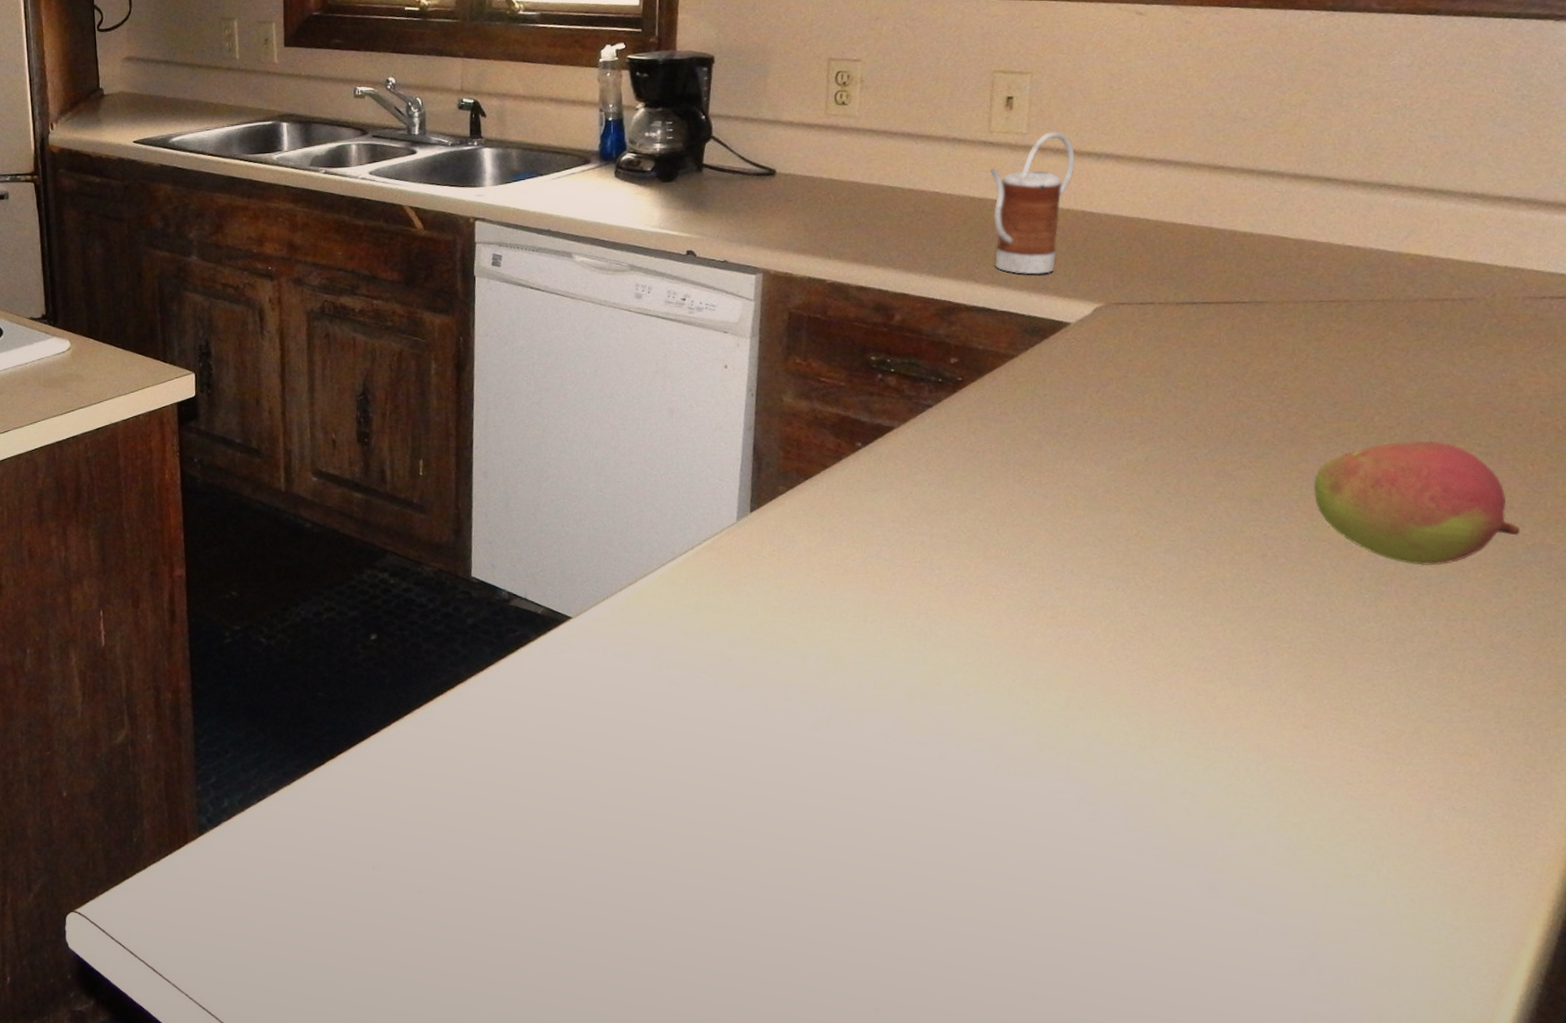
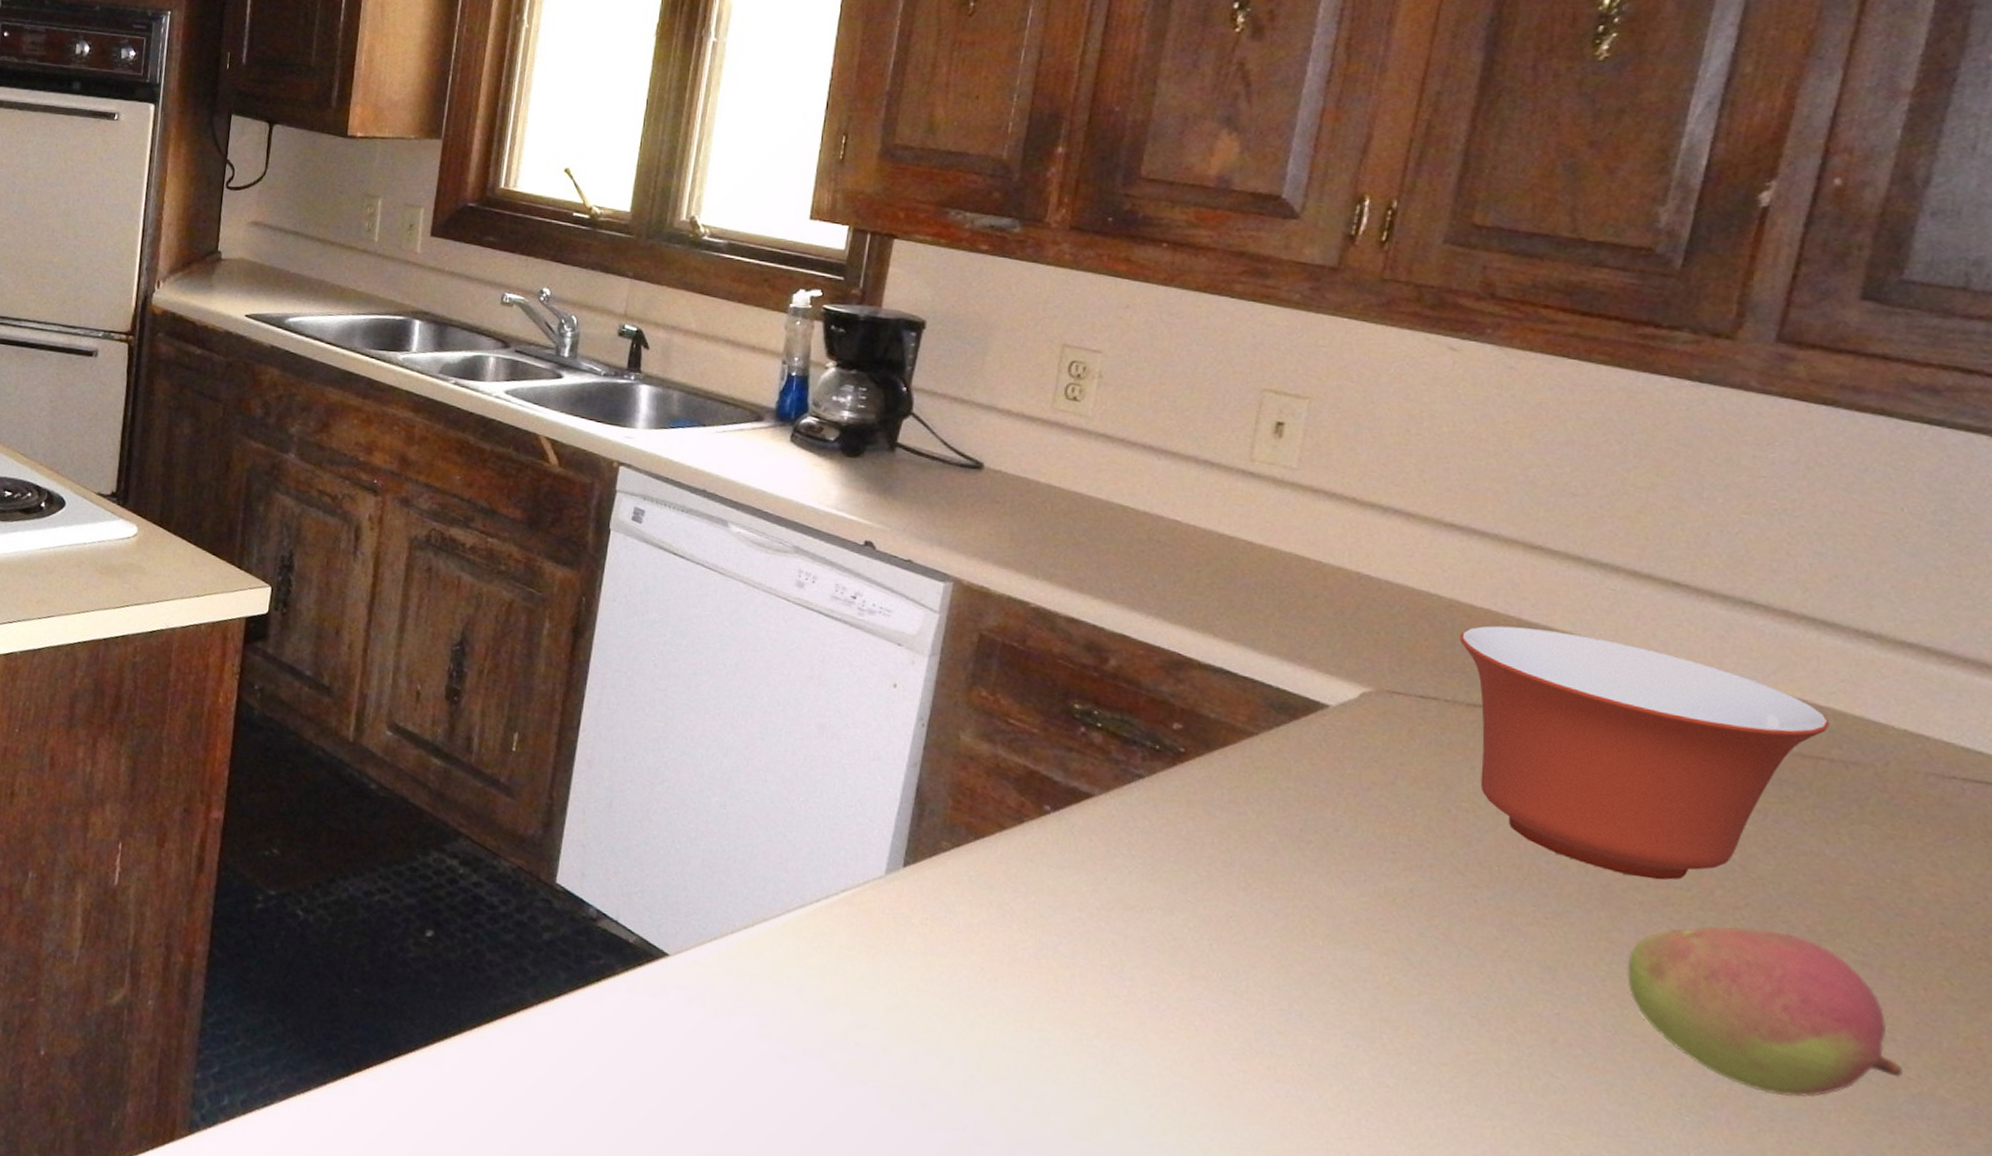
kettle: present [989,131,1075,274] -> none [1241,471,1355,641]
mixing bowl: none [1166,232,1450,418] -> present [1460,625,1830,880]

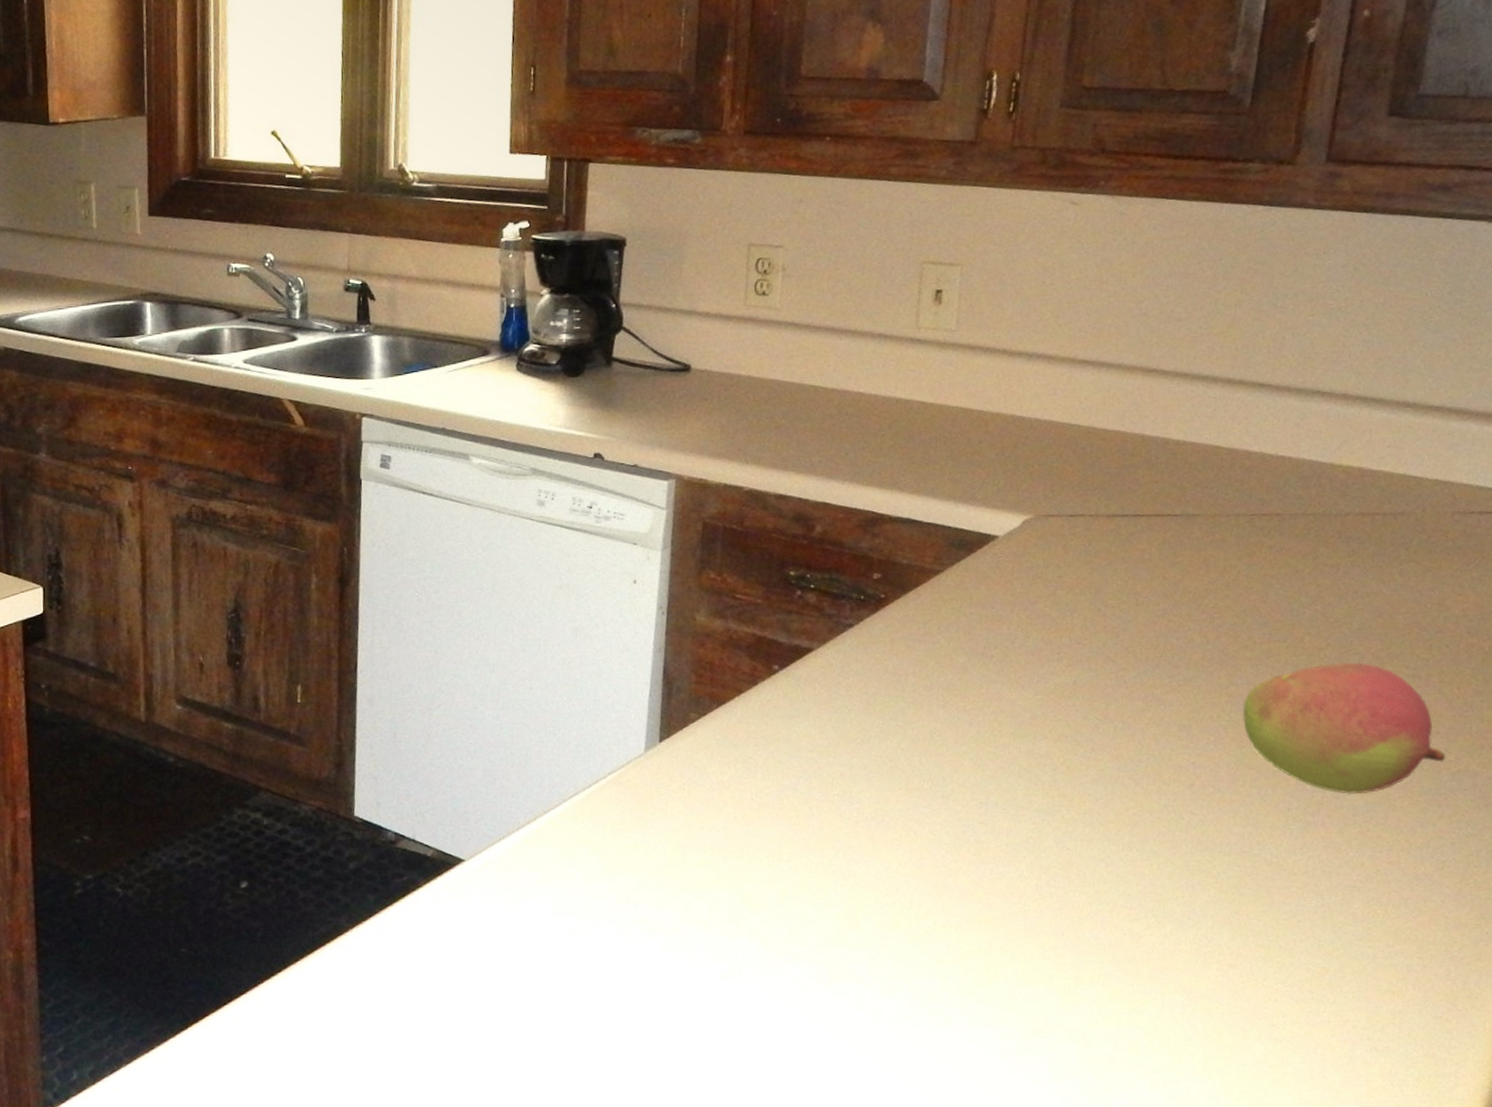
mixing bowl: present [1460,625,1830,880] -> none [1098,441,1381,638]

